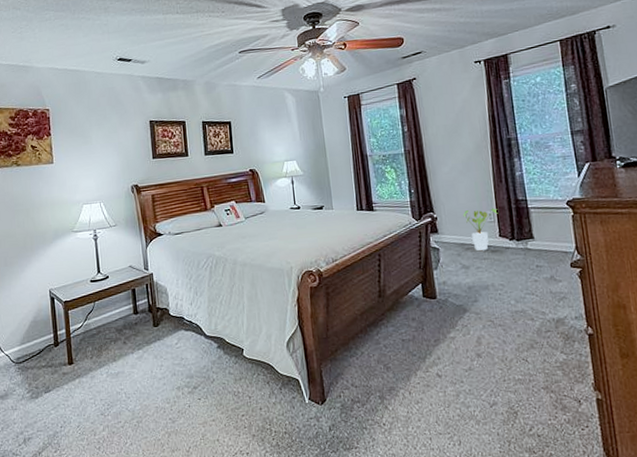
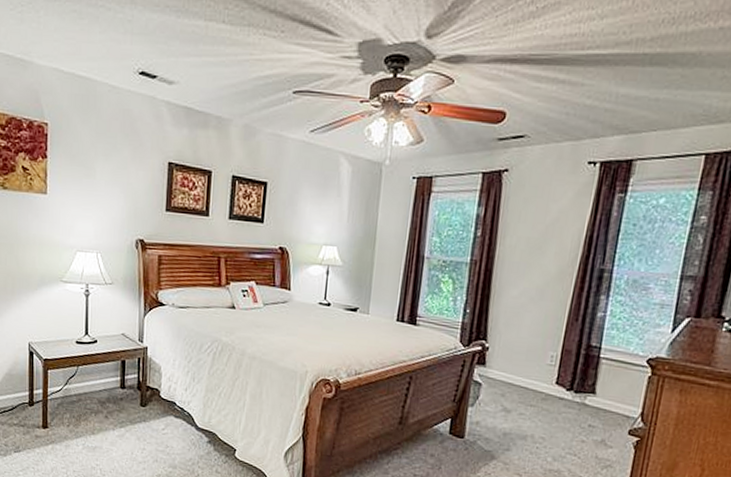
house plant: present [463,208,498,251] -> none [520,346,563,397]

